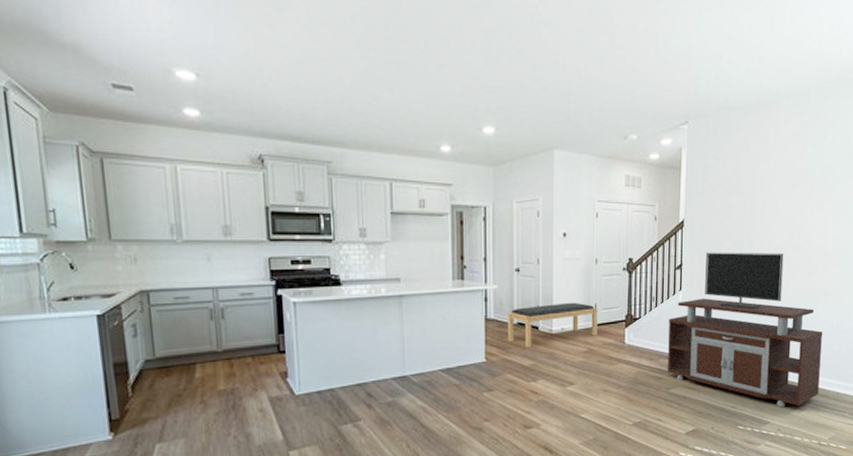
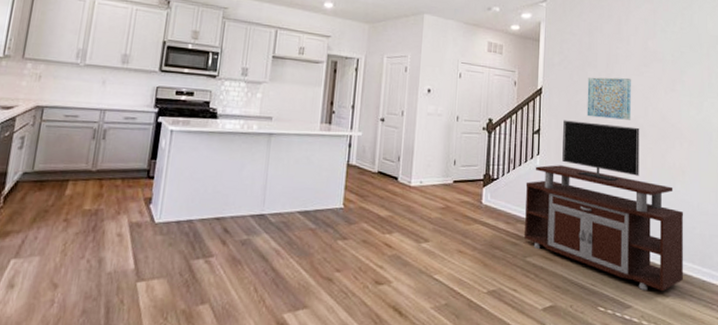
bench: present [507,302,598,348] -> none [367,156,457,198]
wall art: none [730,201,778,247] -> present [587,77,632,120]

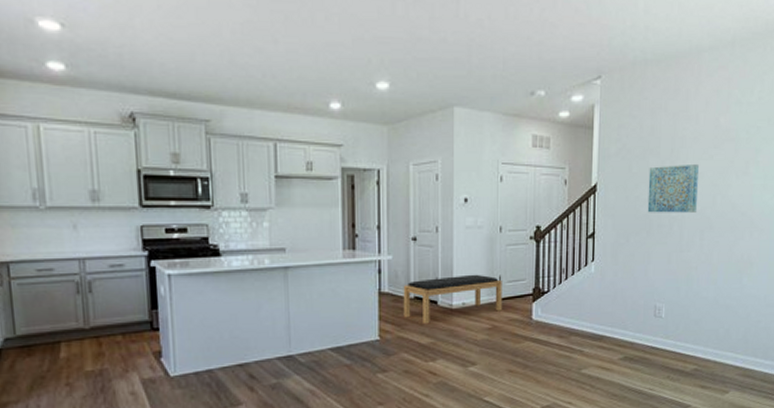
bench: none [367,156,457,198] -> present [403,274,502,325]
tv stand: present [524,120,684,291] -> none [579,219,749,390]

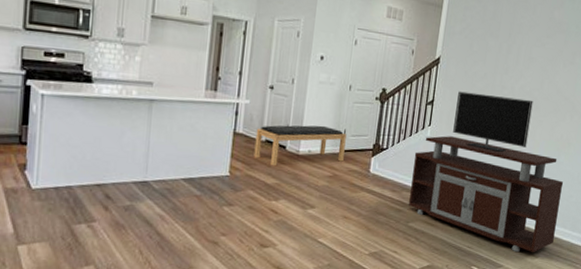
tv stand: none [579,219,749,390] -> present [409,91,564,253]
wall art: present [647,163,699,213] -> none [482,47,532,93]

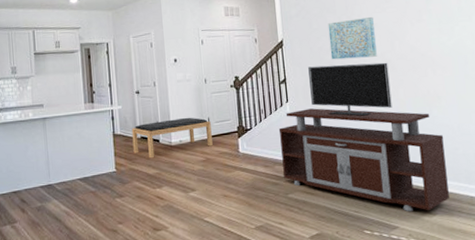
wall art: none [482,47,532,93] -> present [327,16,378,60]

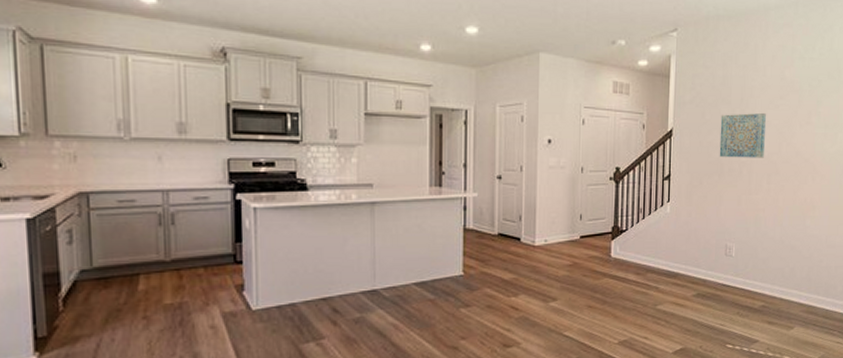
bench: present [131,117,213,159] -> none [487,212,583,261]
tv stand: present [278,62,449,212] -> none [655,163,812,325]

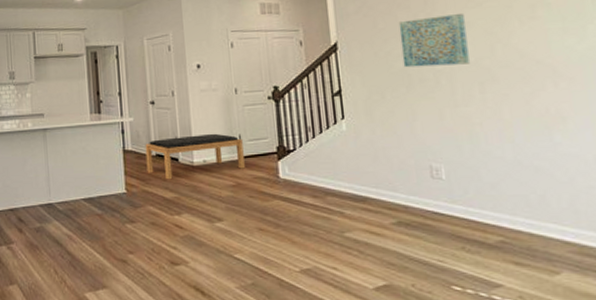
bench: none [487,212,583,261] -> present [145,133,245,180]

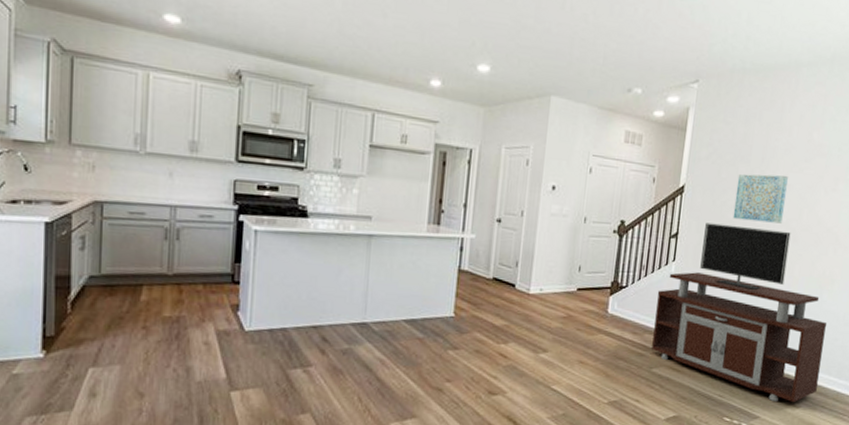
bench: present [145,133,245,180] -> none [480,261,582,306]
tv stand: none [331,71,581,267] -> present [652,222,827,402]

